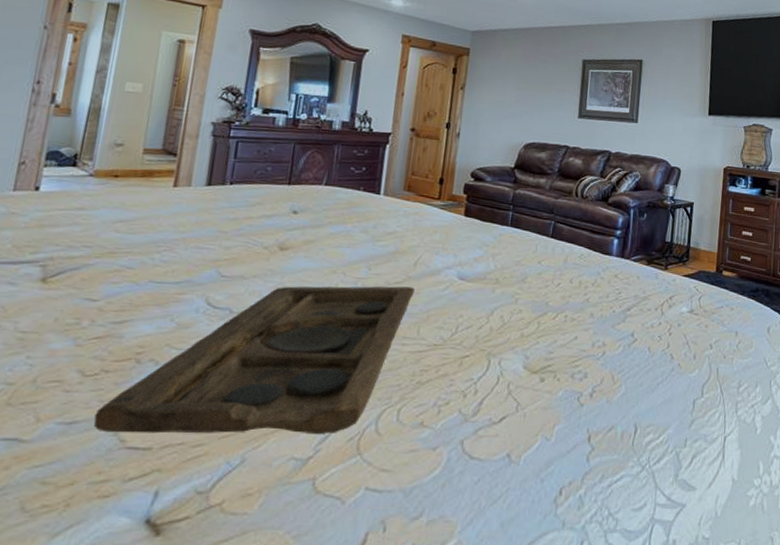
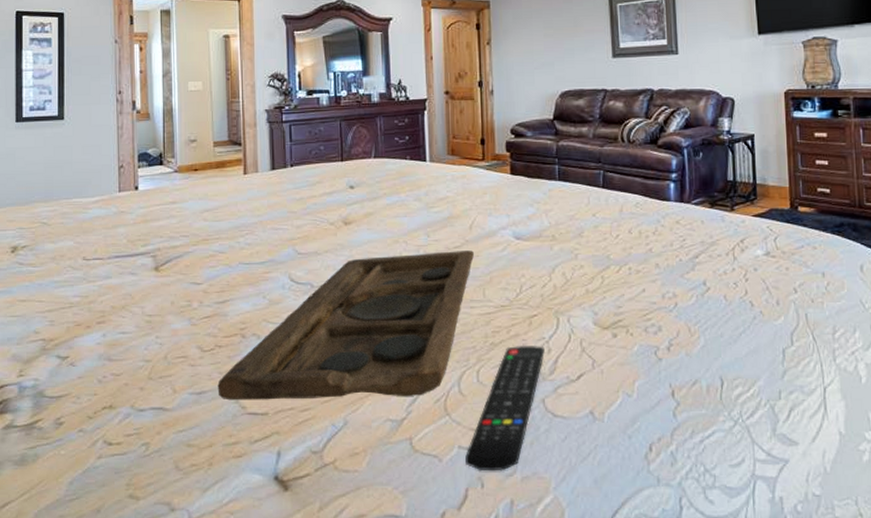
remote control: none [370,386,472,515] -> present [465,346,545,472]

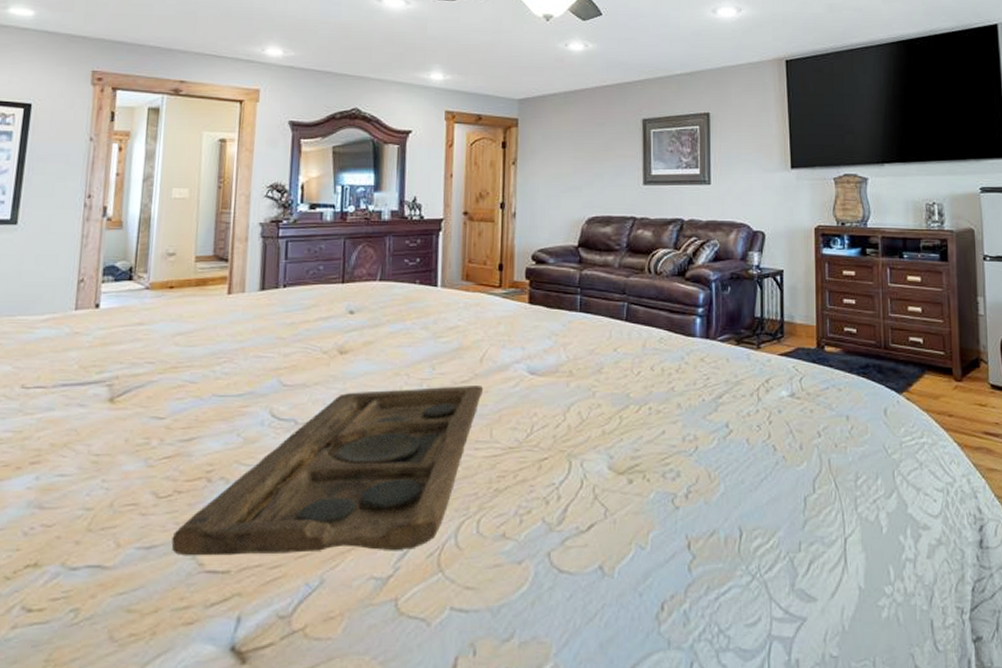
remote control: present [465,346,545,472] -> none [457,492,554,637]

